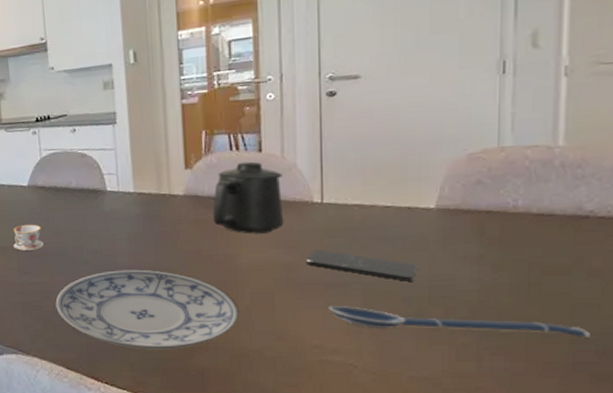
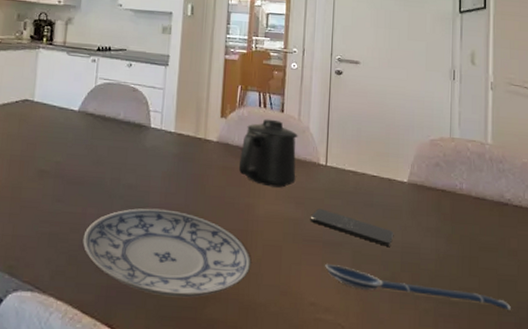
teacup: present [13,224,44,251] -> none [52,149,83,177]

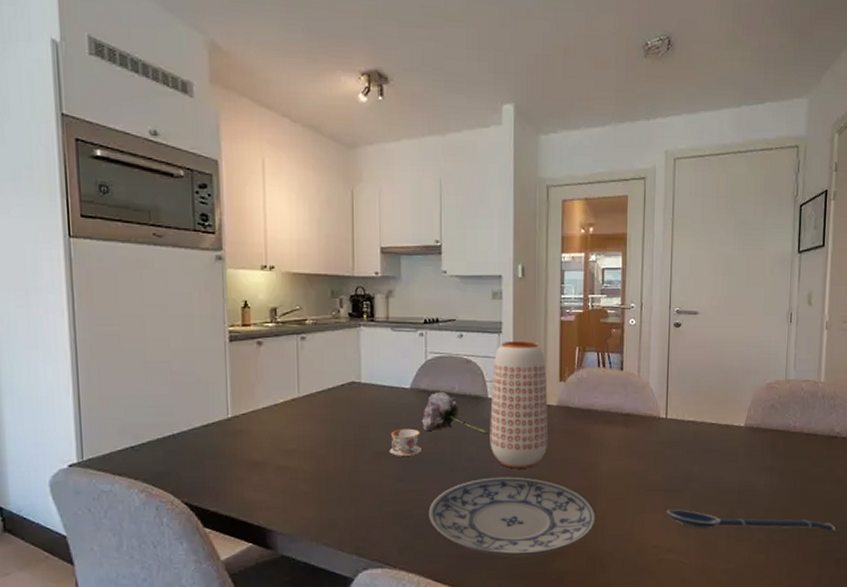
teacup: none [52,149,83,177] -> present [389,428,421,456]
flower: none [85,117,147,163] -> present [421,392,487,434]
vase: none [149,74,209,203] -> present [490,340,548,469]
mug: present [238,119,298,188] -> none [580,378,638,444]
smartphone: present [310,209,394,246] -> none [651,460,731,488]

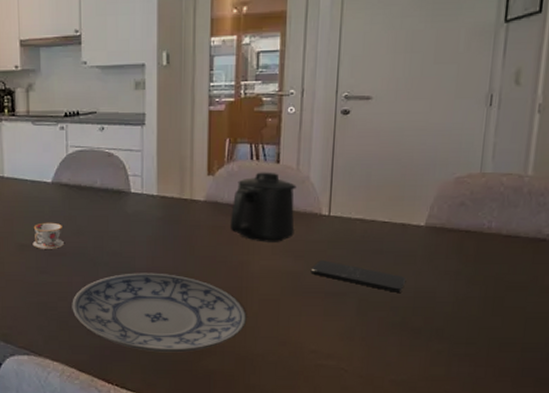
flower: present [421,392,487,434] -> none [63,186,130,229]
vase: present [490,340,548,469] -> none [133,133,195,265]
mug: none [580,378,638,444] -> present [229,172,297,242]
smartphone: none [651,460,731,488] -> present [310,260,407,292]
spoon: present [667,509,835,531] -> none [327,313,538,346]

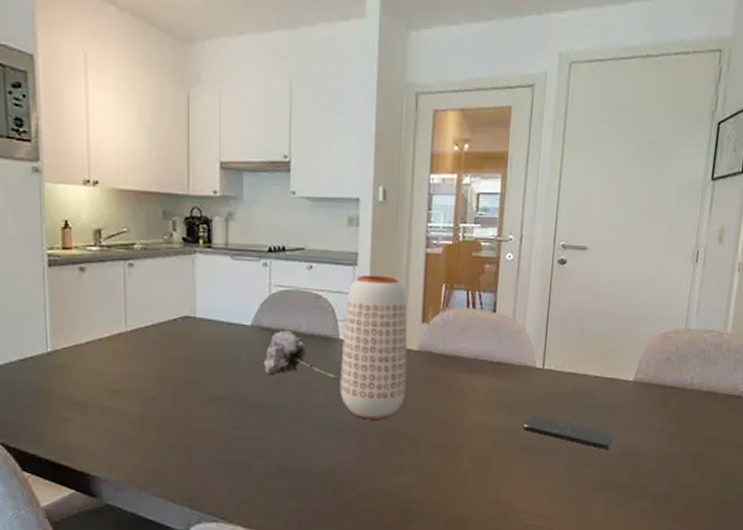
teacup: present [32,222,64,249] -> none [226,370,263,401]
flower: none [63,186,130,229] -> present [263,331,337,380]
plate: present [72,273,247,353] -> none [269,428,458,516]
vase: none [133,133,195,265] -> present [340,274,408,420]
mug: present [229,172,297,242] -> none [443,321,512,396]

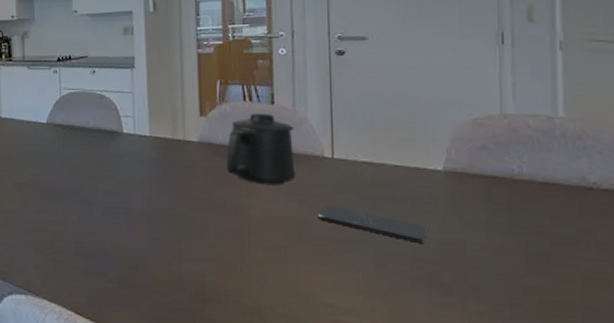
flower: present [263,331,337,380] -> none [58,127,124,169]
vase: present [340,274,408,420] -> none [126,75,190,206]
mug: none [443,321,512,396] -> present [226,113,296,185]

